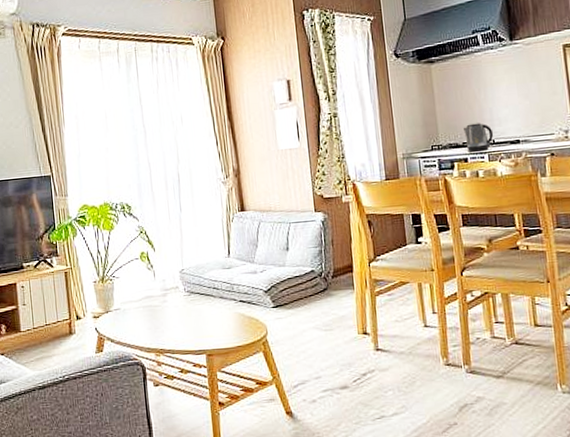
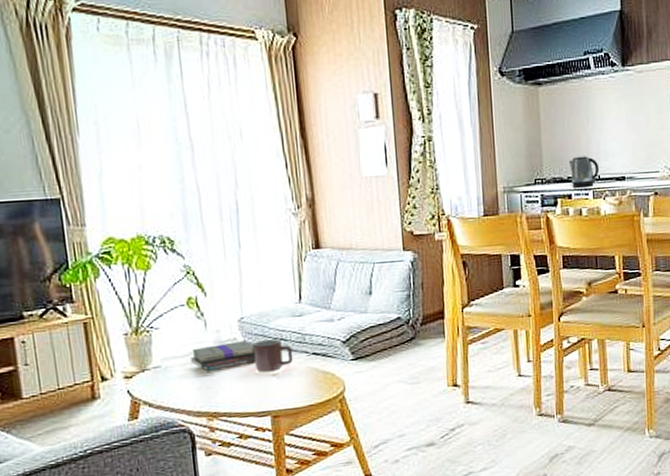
books: none [142,289,193,315] -> present [189,340,256,372]
mug: none [191,288,224,318] -> present [252,339,293,374]

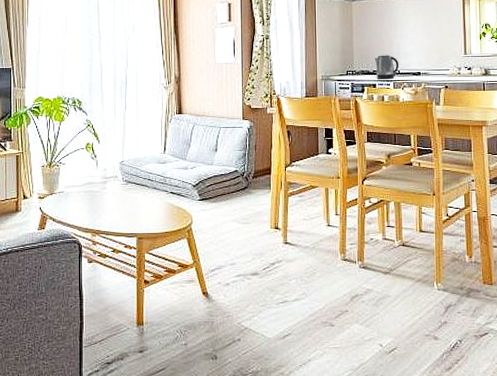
books: present [189,340,256,372] -> none [84,178,129,199]
mug: present [252,339,293,374] -> none [128,179,156,204]

